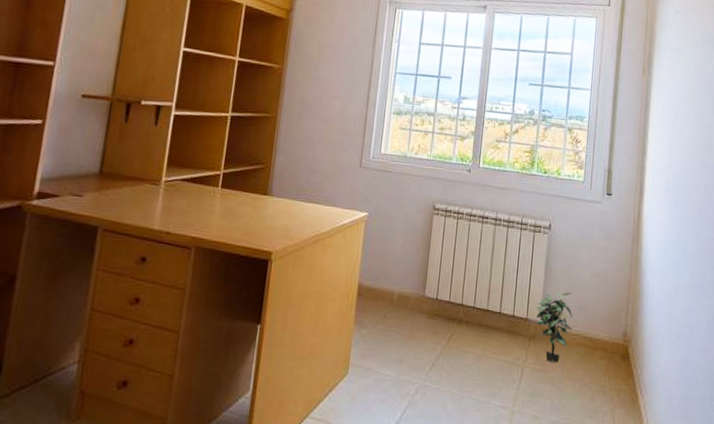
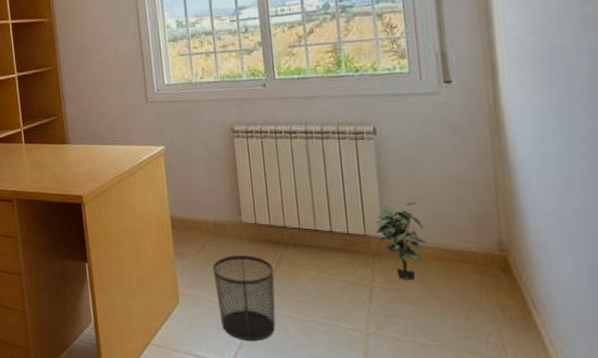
waste bin: none [385,328,445,416] -> present [212,255,276,341]

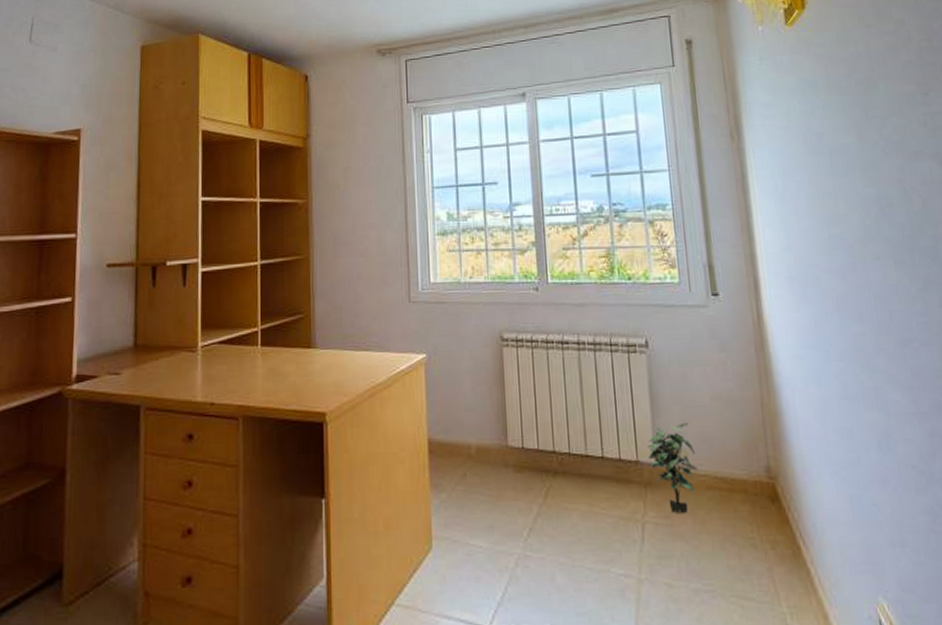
waste bin: present [212,255,276,341] -> none [472,486,542,594]

